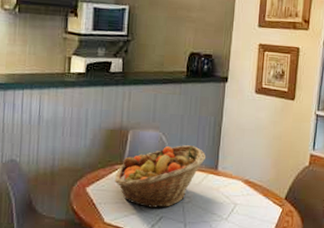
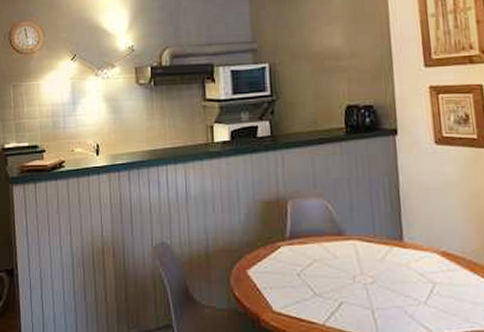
fruit basket: present [114,145,206,209] -> none [278,213,386,293]

